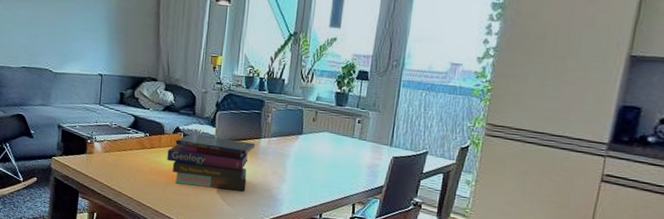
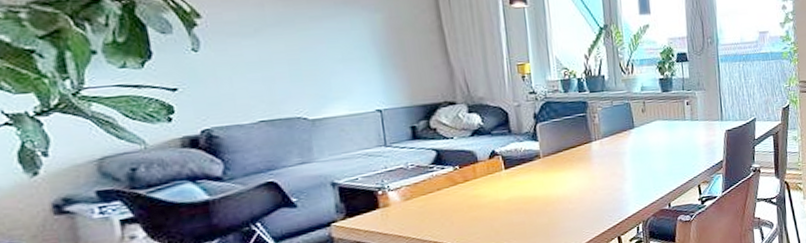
books: present [167,133,256,192] -> none [486,148,588,214]

